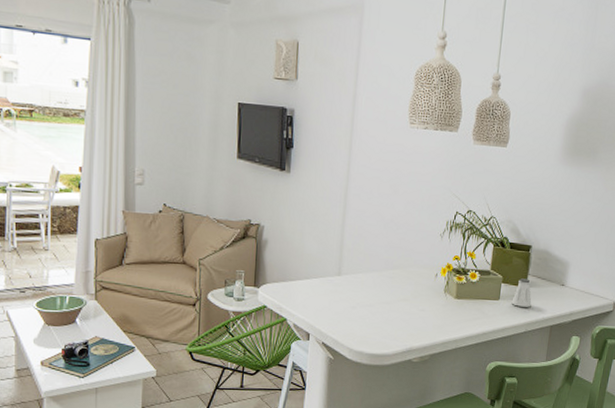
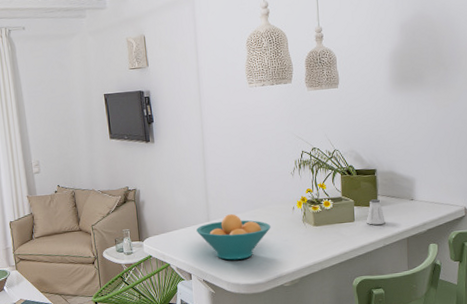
fruit bowl: none [322,271,409,325] -> present [196,214,271,260]

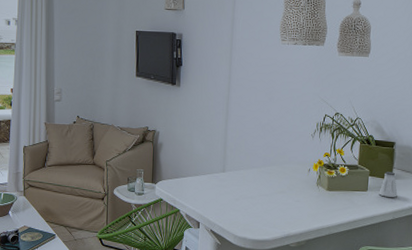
fruit bowl: present [196,214,271,260] -> none [209,168,285,214]

